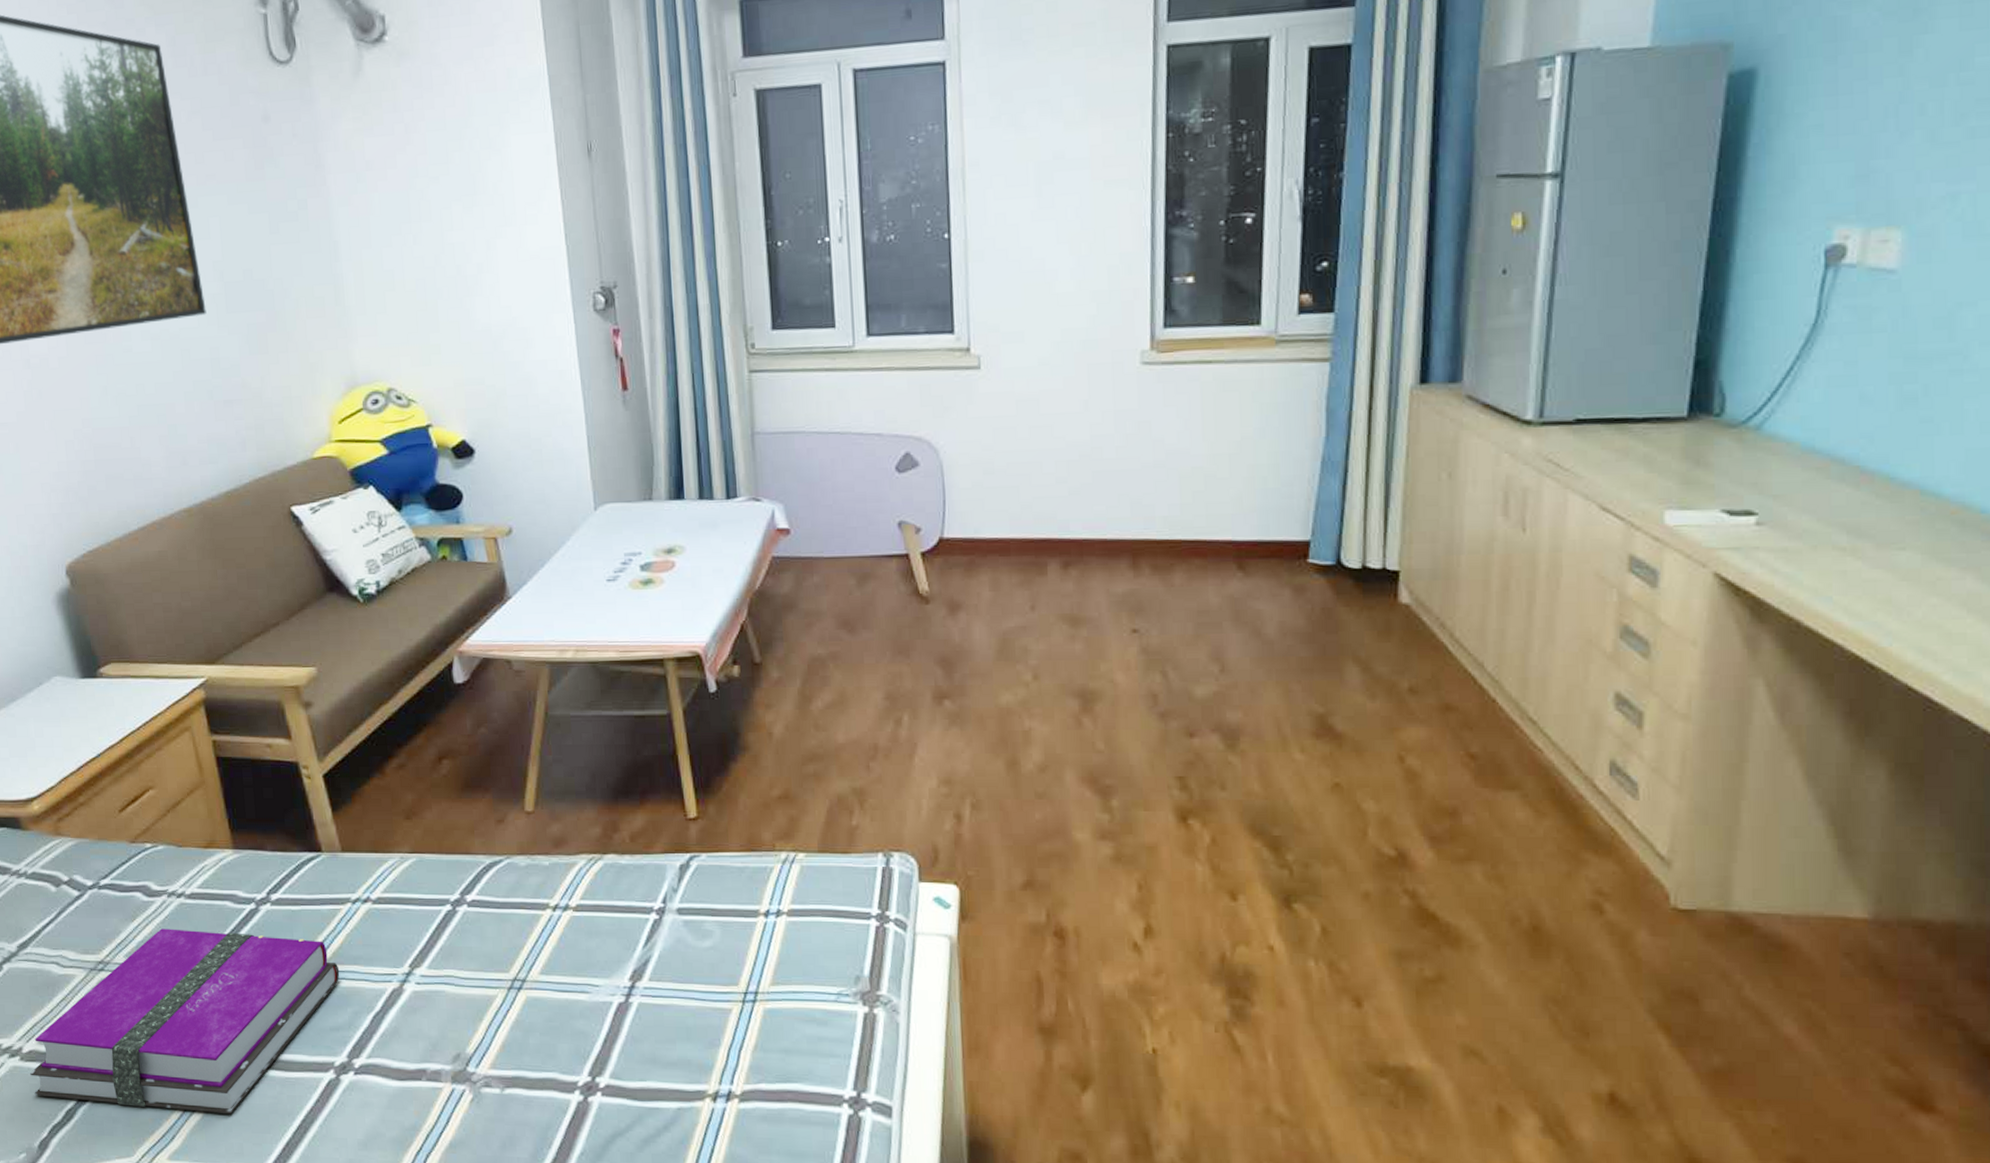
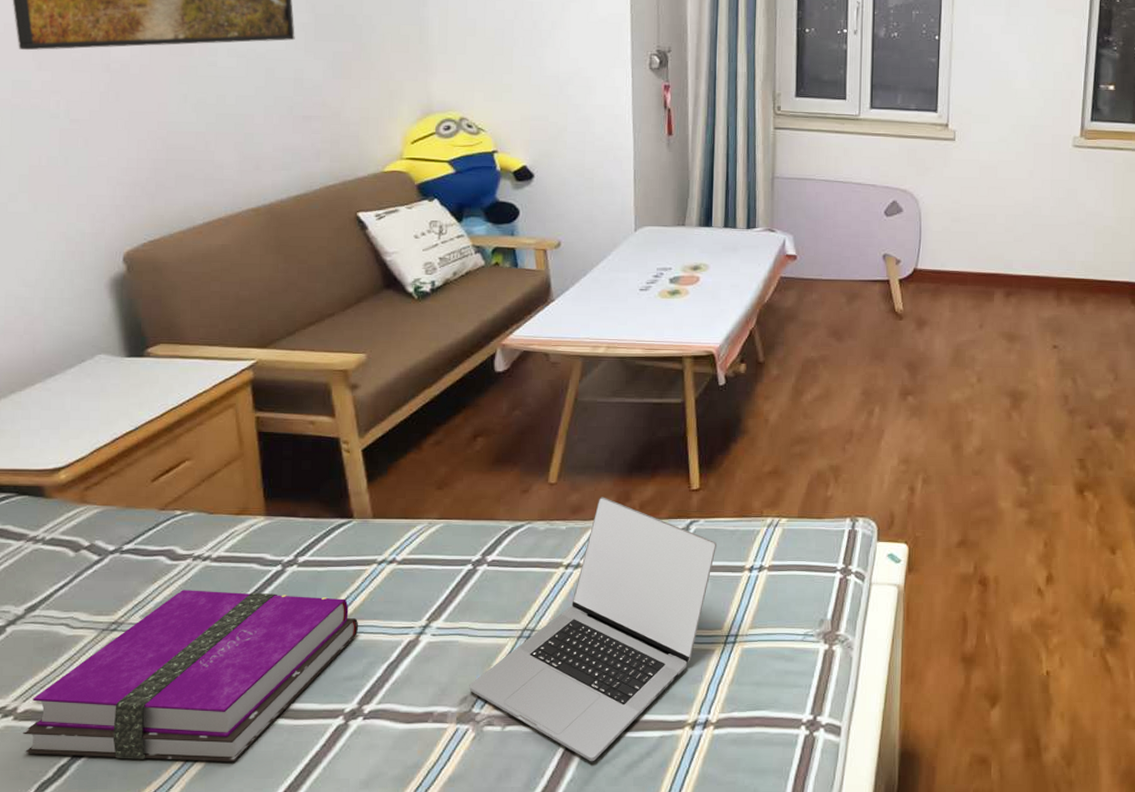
laptop: none [461,827,723,1134] -> present [469,497,716,762]

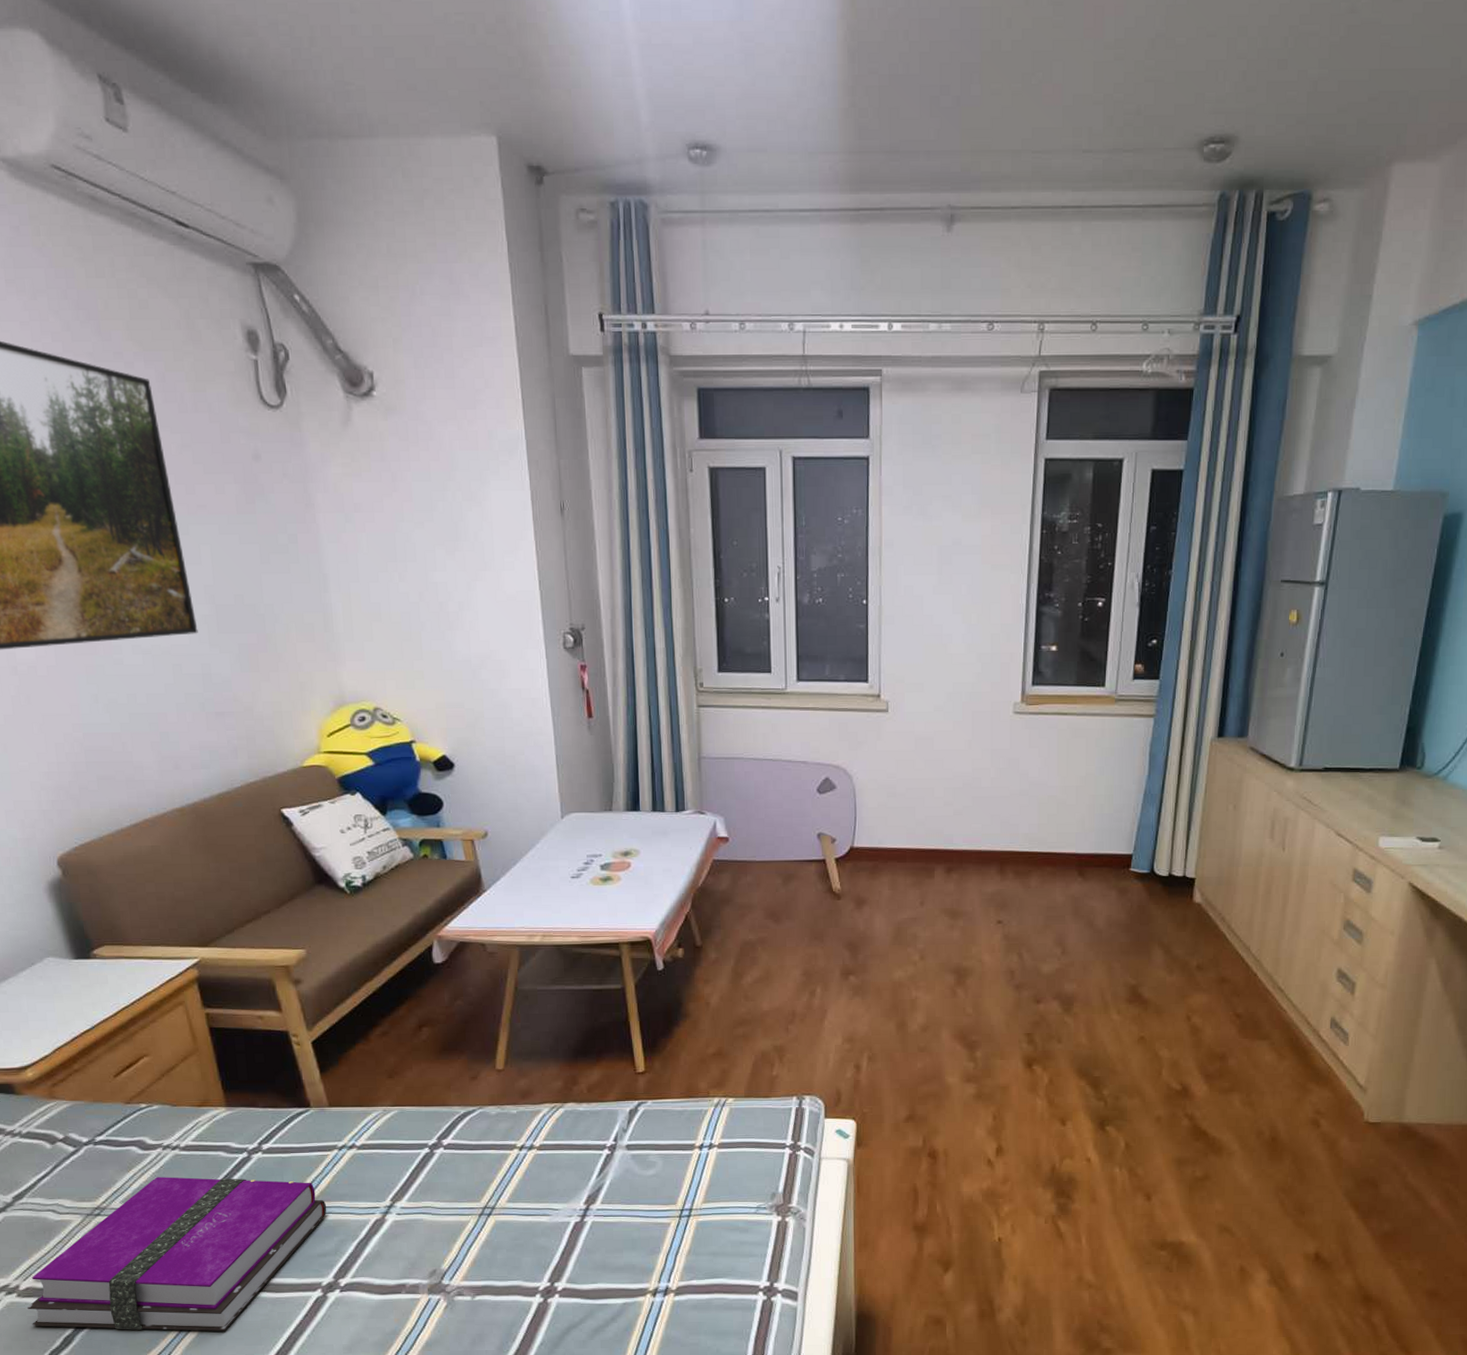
laptop: present [469,497,716,762] -> none [437,1081,666,1327]

